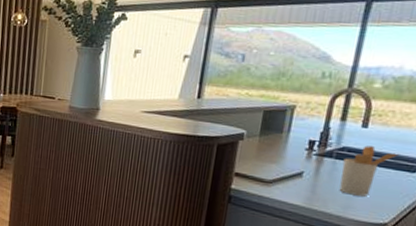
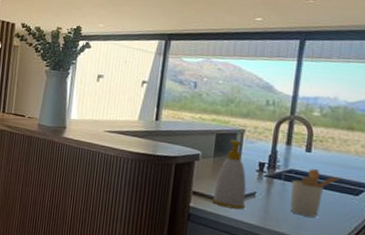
soap bottle: none [256,116,294,191] -> present [212,139,247,210]

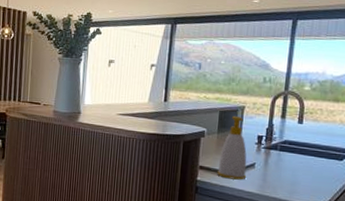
utensil holder: present [290,169,343,218] -> none [285,139,330,183]

